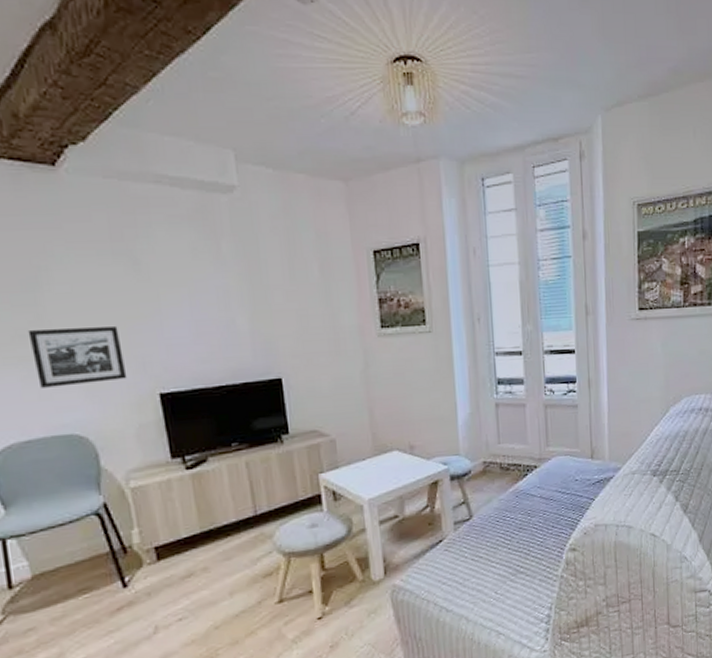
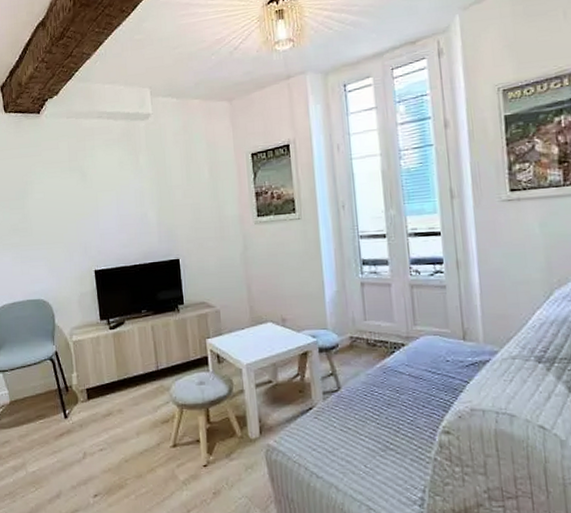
picture frame: present [27,327,127,388] -> none [18,221,75,266]

